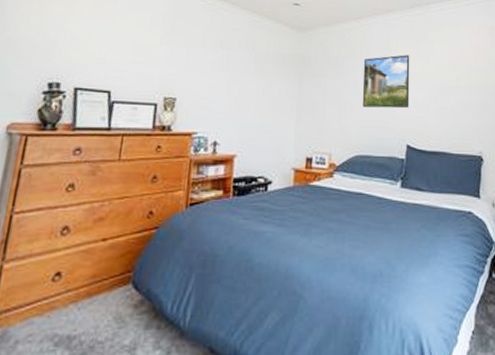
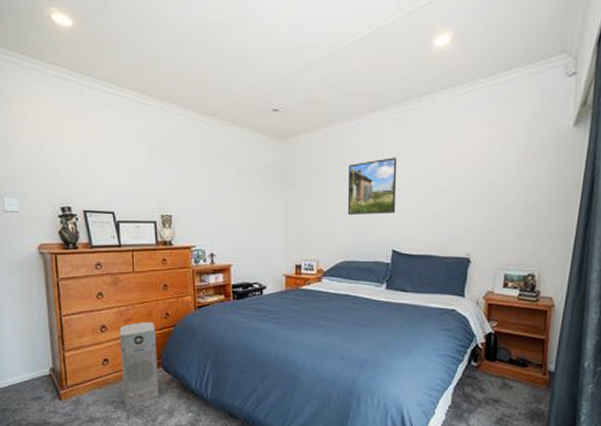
air purifier: none [68,221,133,339] -> present [119,321,159,404]

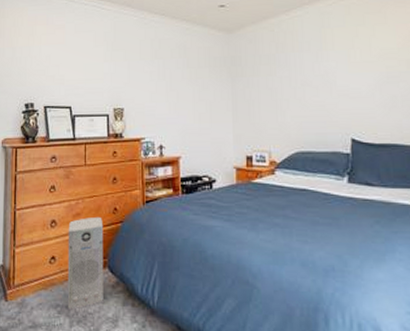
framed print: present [347,157,397,215] -> none [296,43,352,102]

